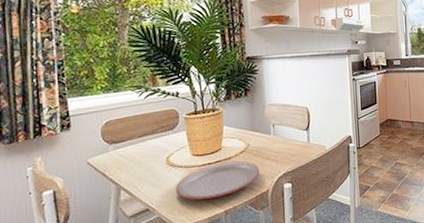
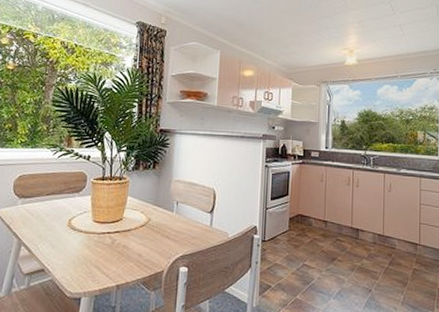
plate: present [175,160,260,200] -> none [71,233,157,270]

